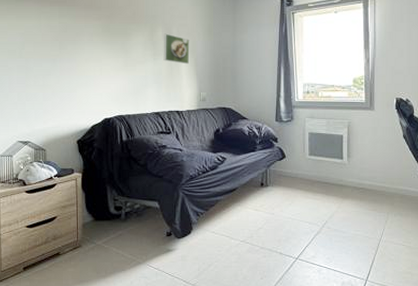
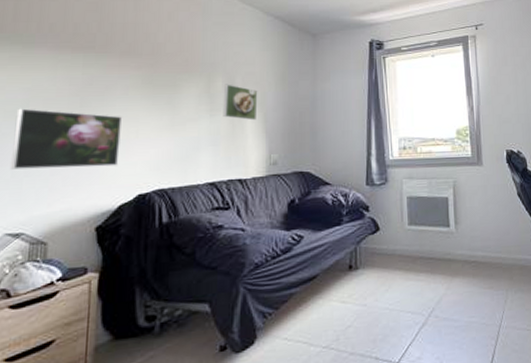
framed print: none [16,49,90,96] -> present [10,108,123,170]

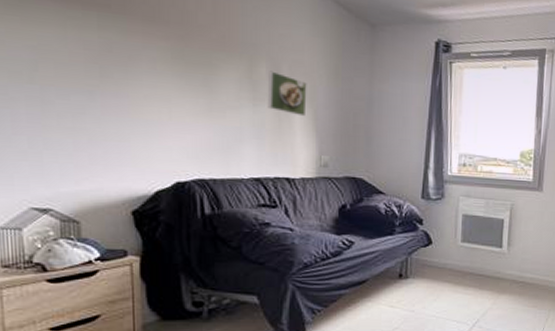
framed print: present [10,108,123,170] -> none [24,69,152,149]

